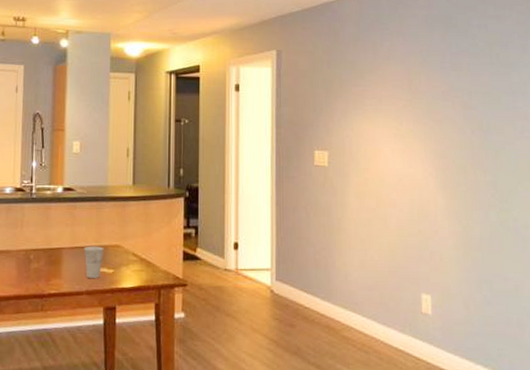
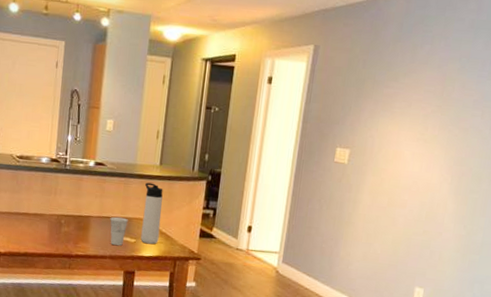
thermos bottle: none [119,205,140,274] -> present [140,182,163,245]

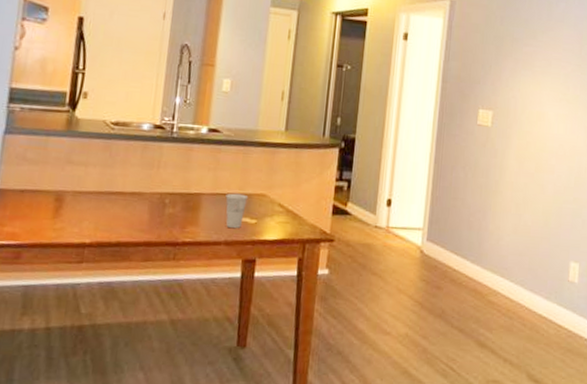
thermos bottle: present [140,182,163,245] -> none [263,151,290,226]

